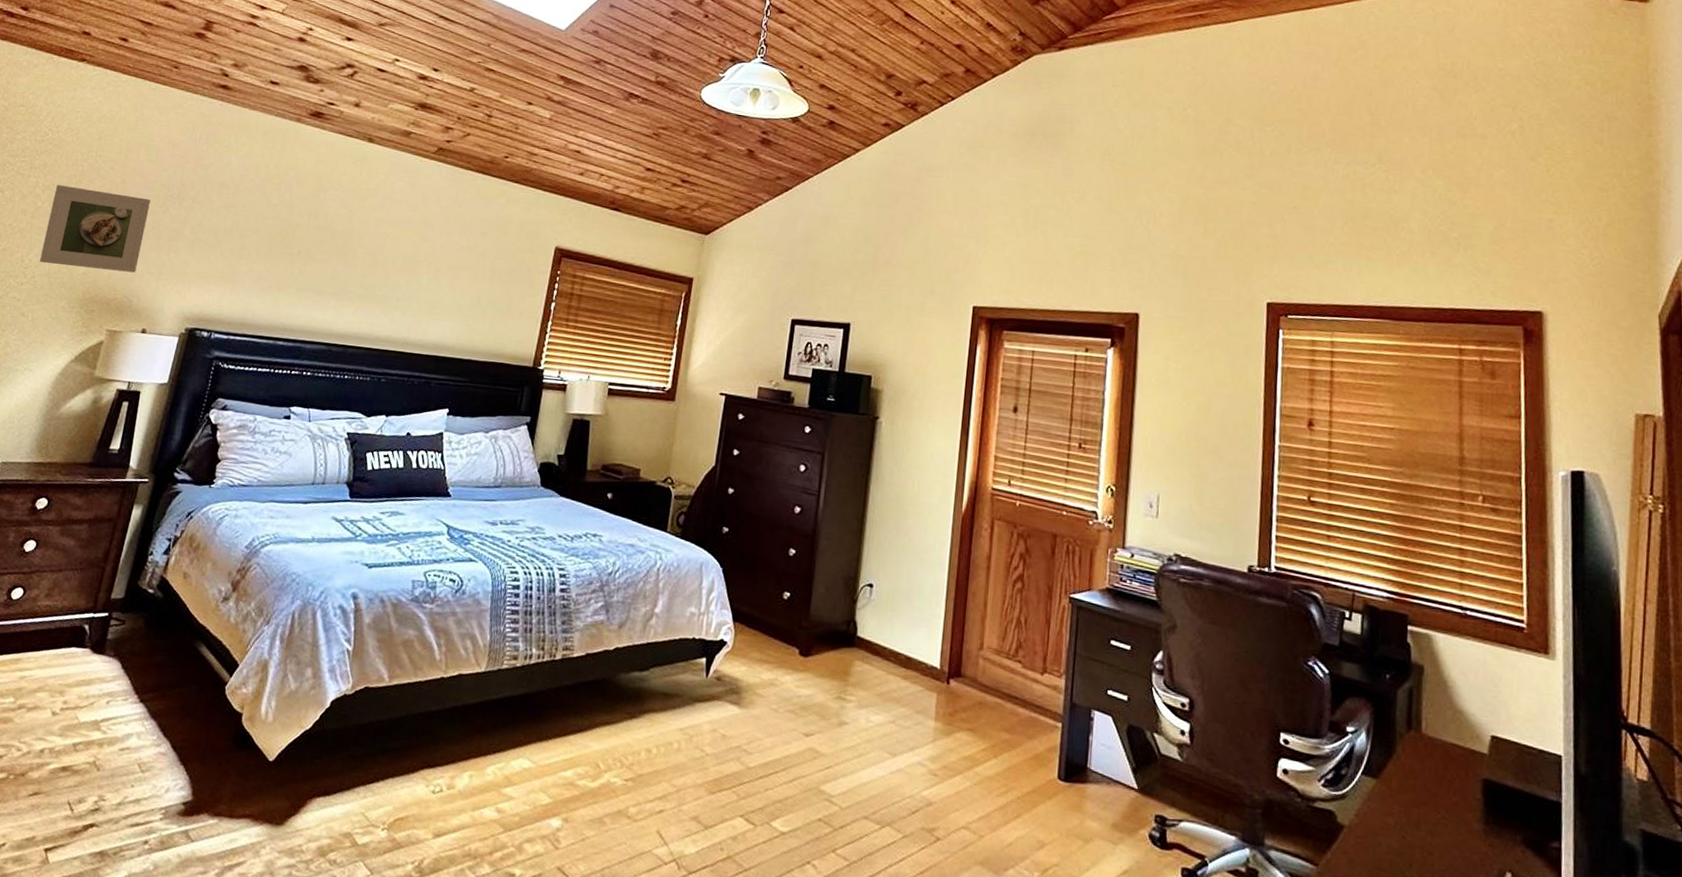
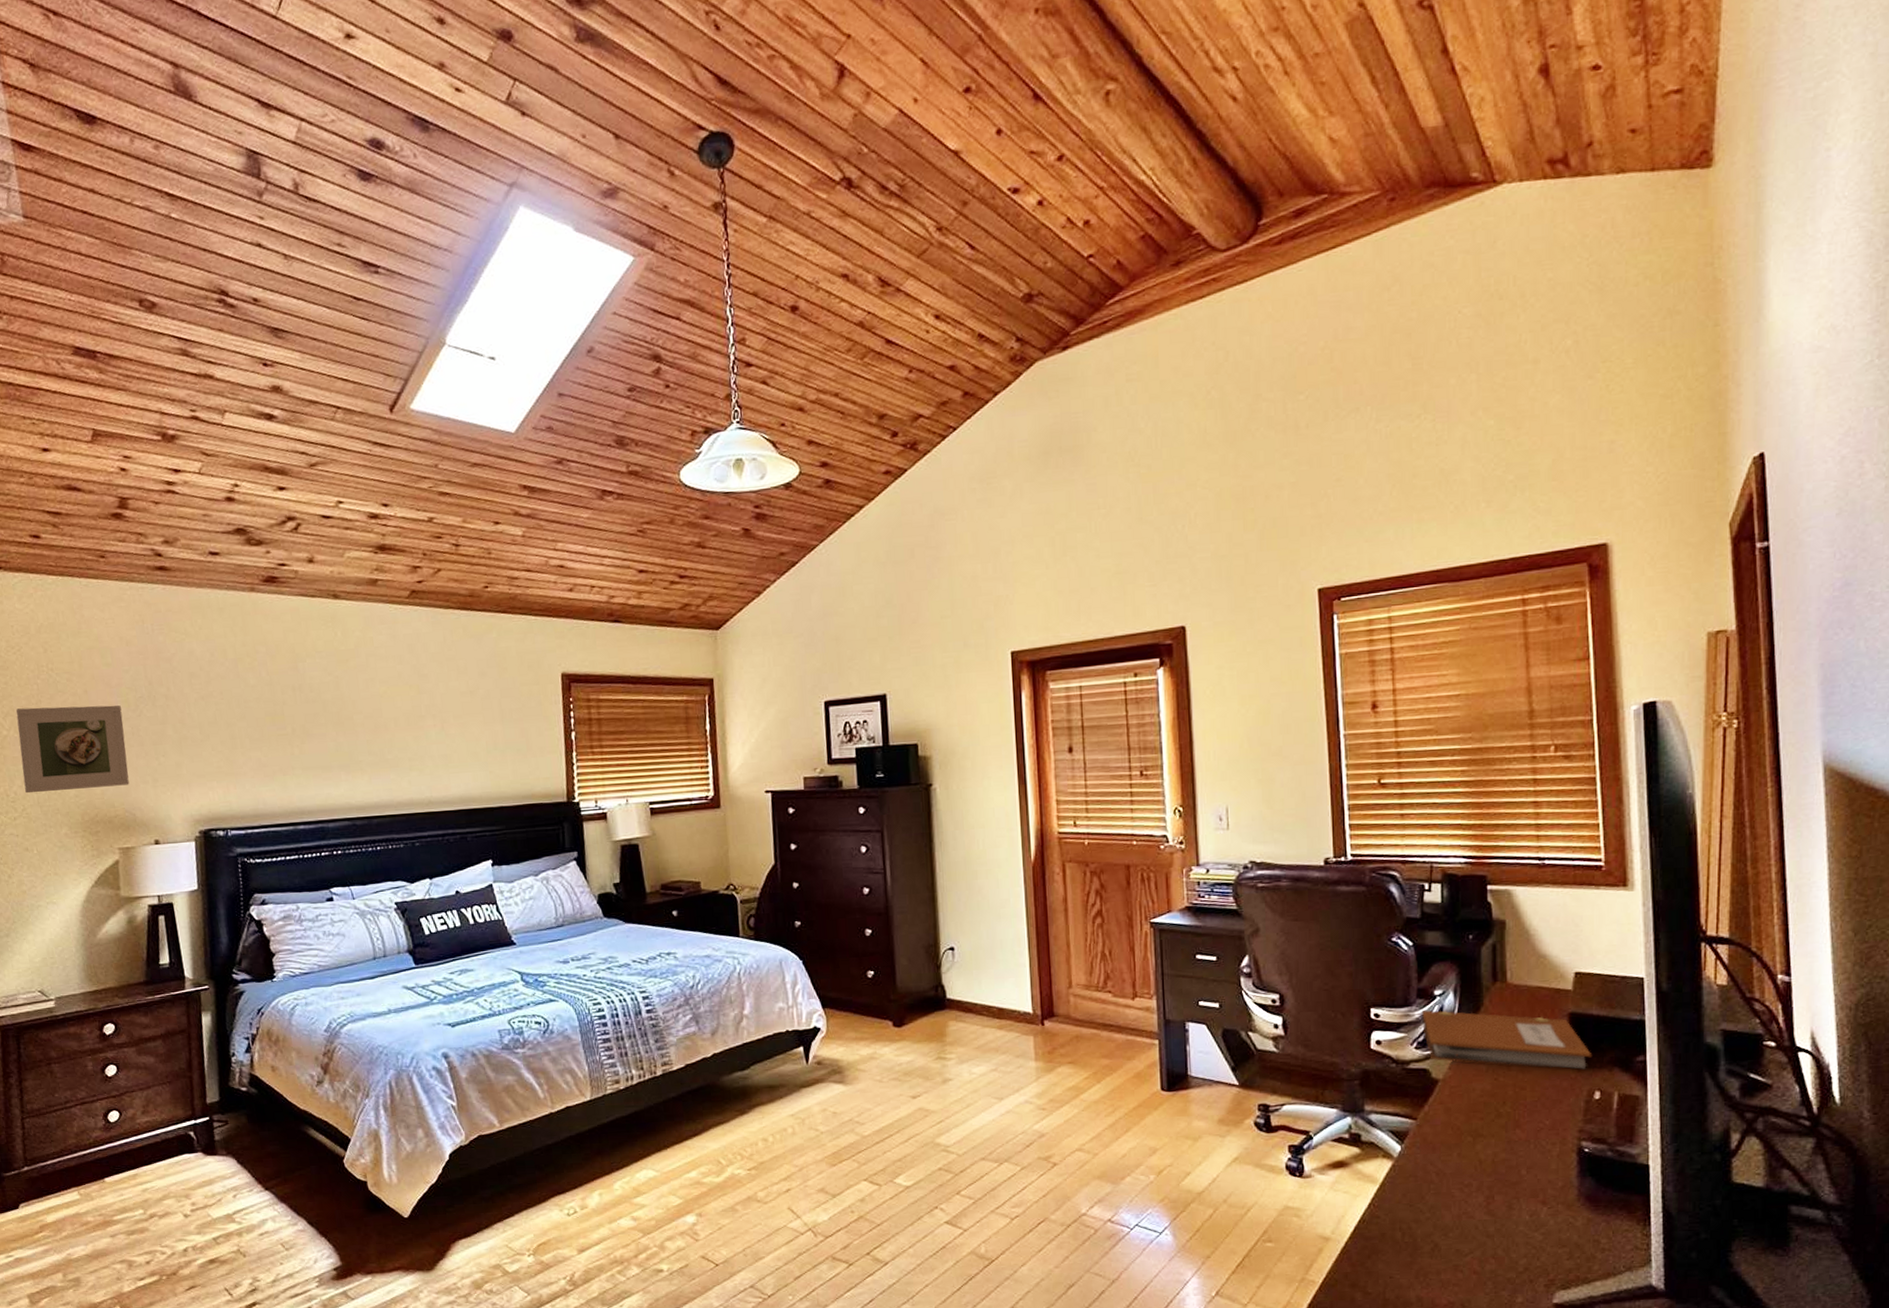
notebook: none [1331,745,1506,845] -> present [1422,1009,1593,1070]

